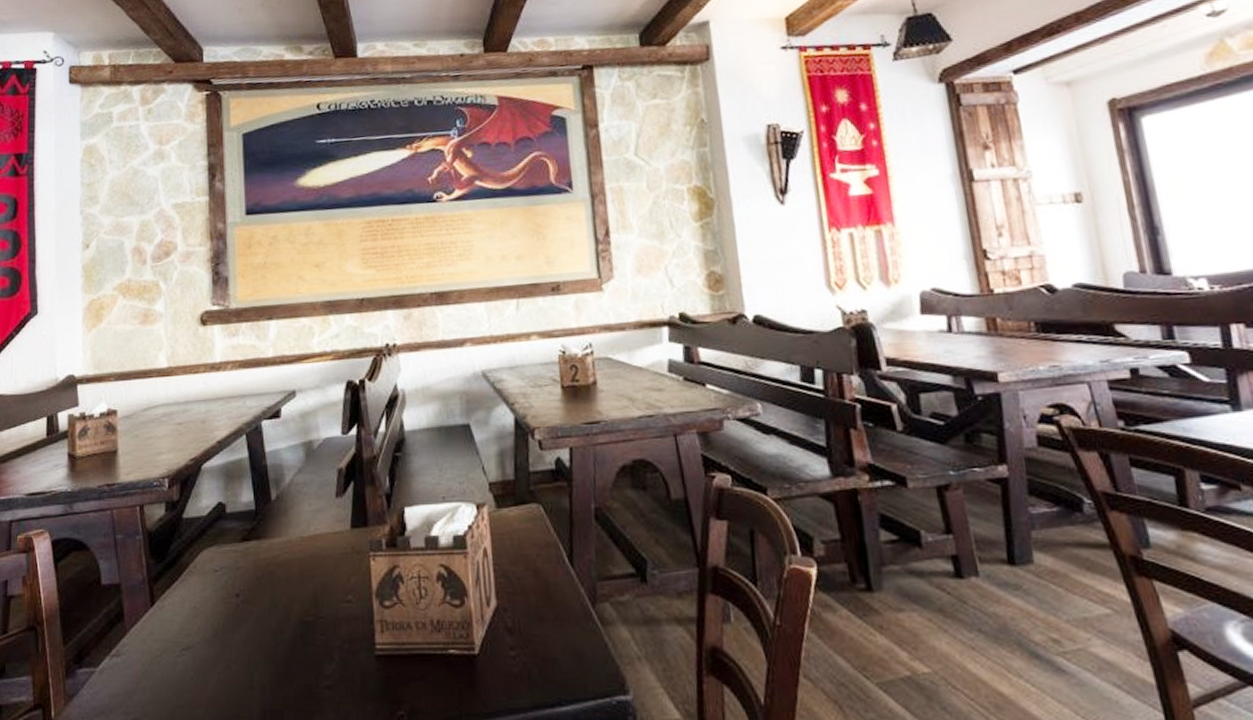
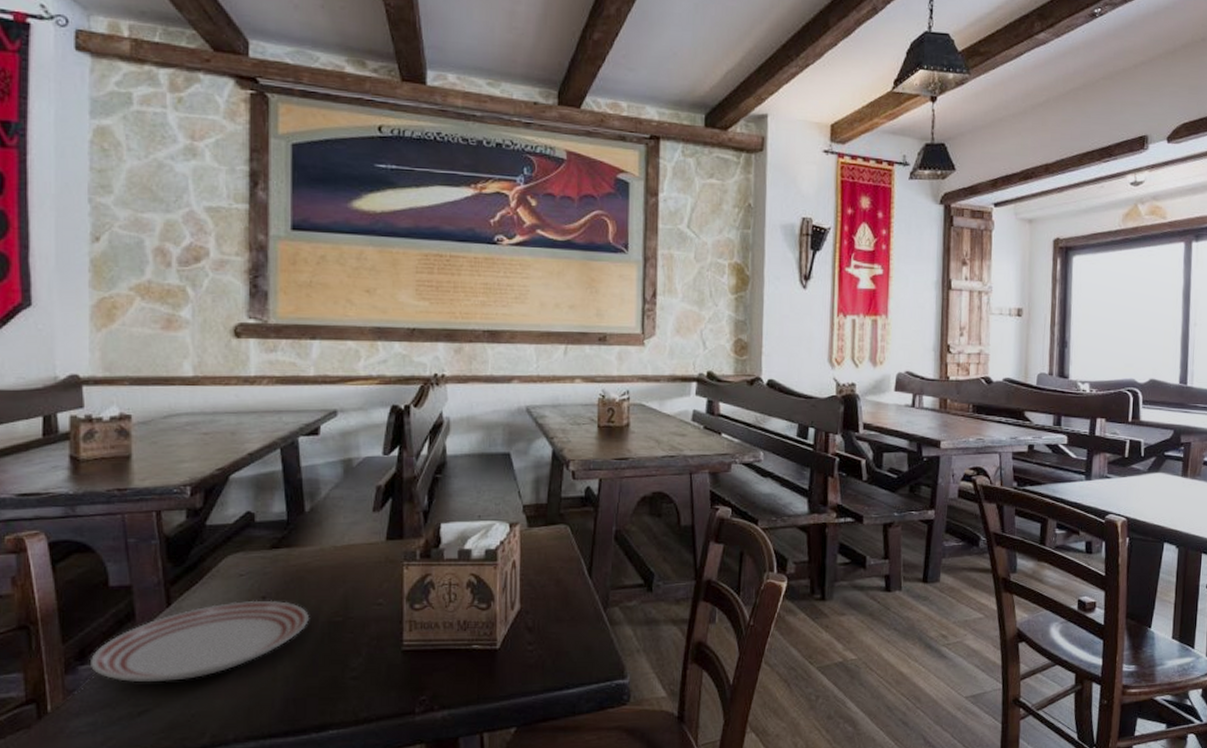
dinner plate: none [87,597,282,687] -> present [91,600,310,682]

